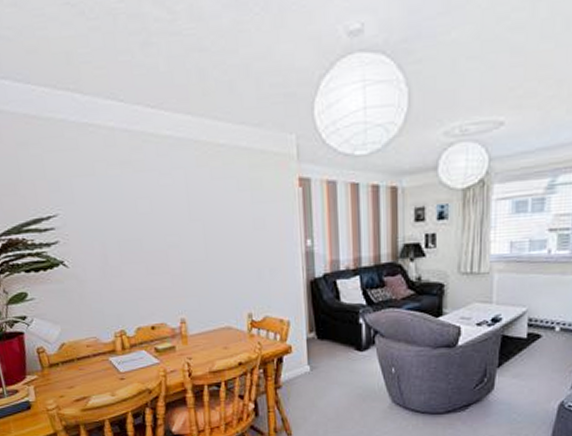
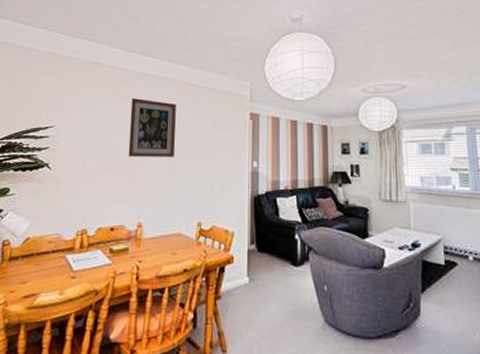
wall art: none [145,169,212,245] -> present [128,98,176,157]

